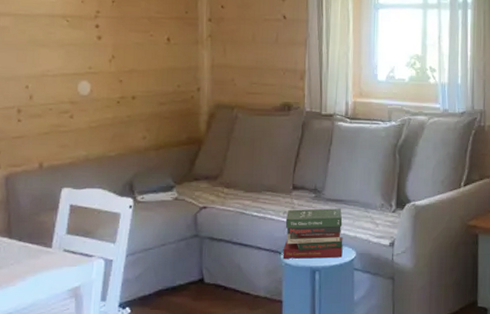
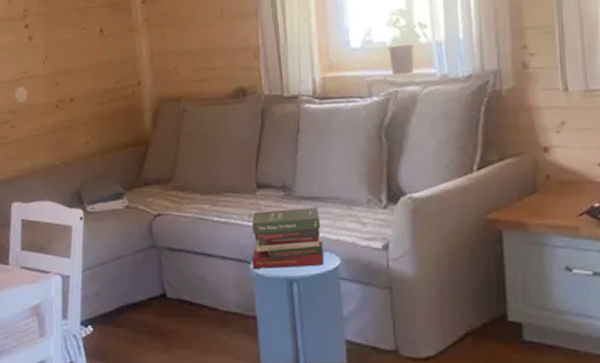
candle holder: none [406,82,425,107] -> present [388,44,414,76]

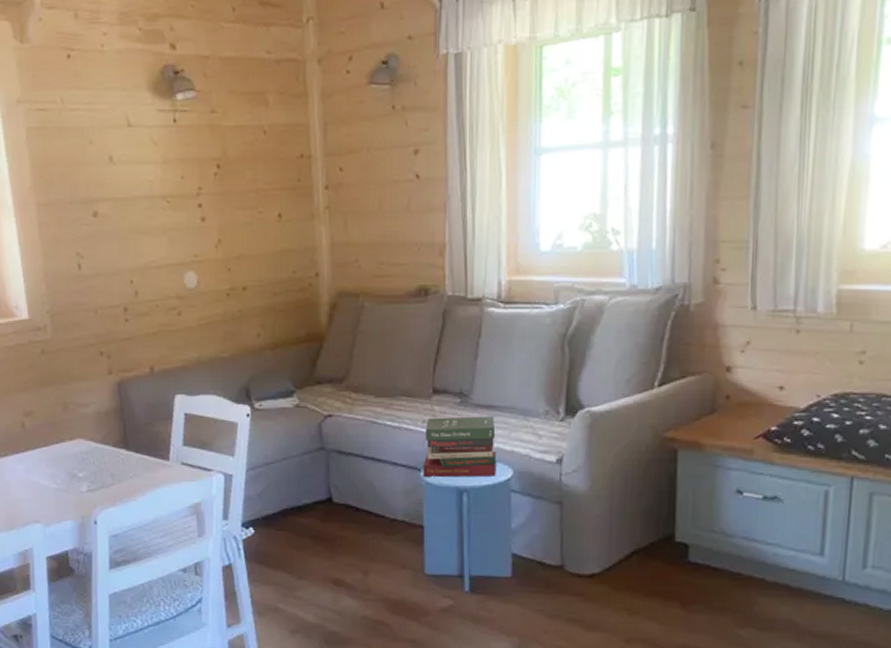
candle holder: present [388,44,414,76] -> none [578,250,604,283]

